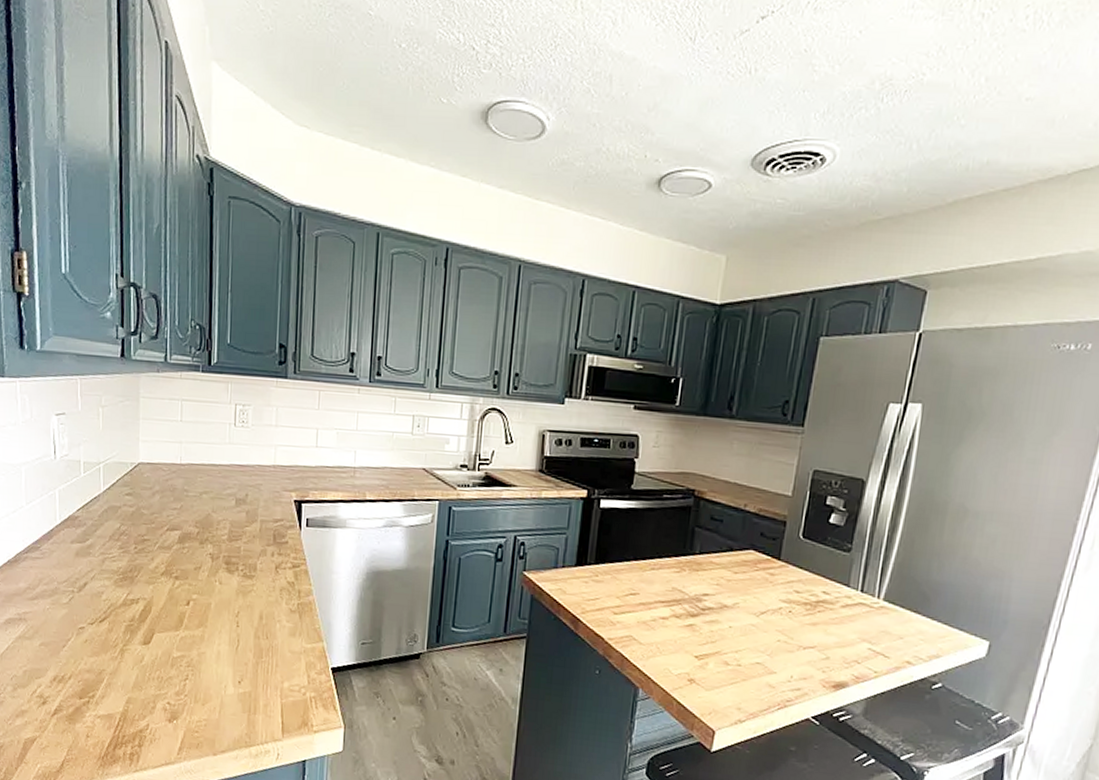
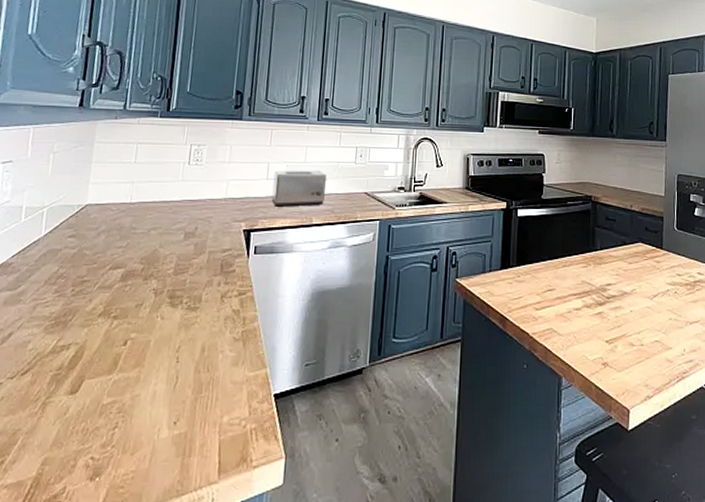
toaster: none [322,438,381,479] -> present [271,170,327,207]

